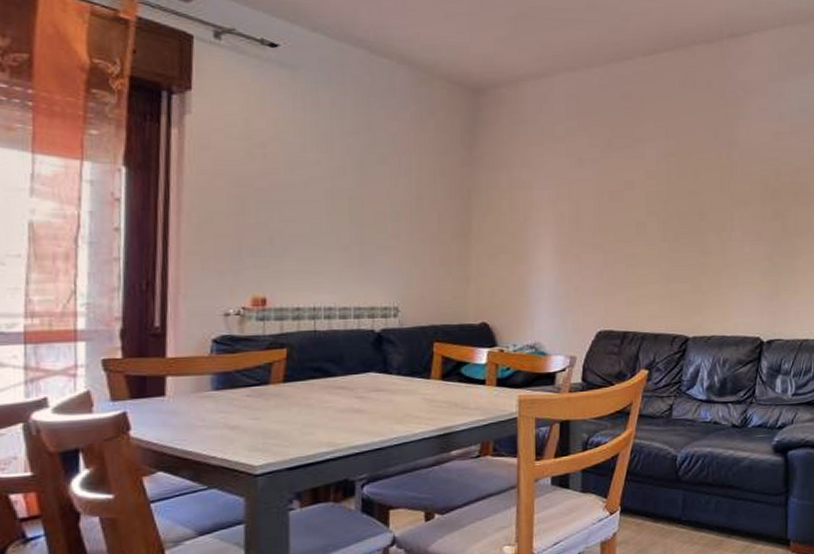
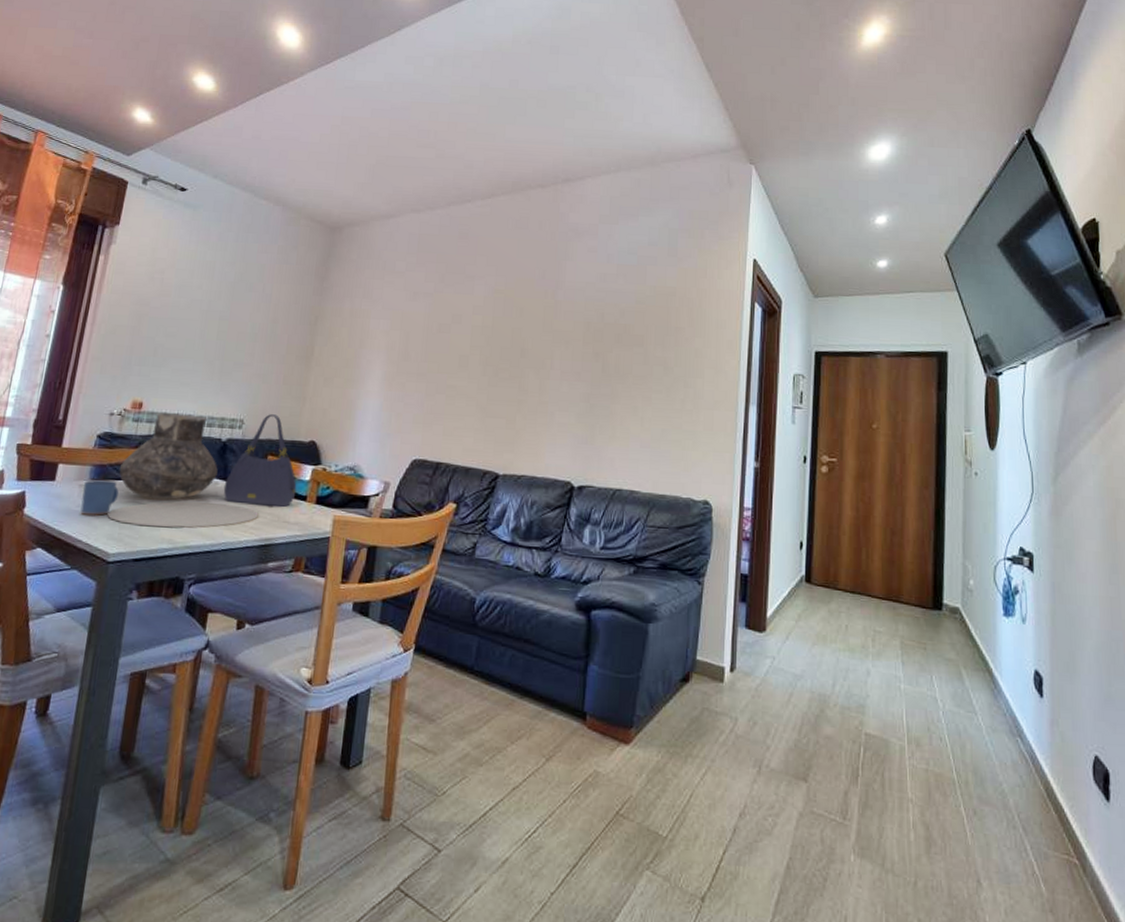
mug: none [205,388,254,429] -> present [80,480,119,516]
placemat: none [244,397,432,433] -> present [107,501,259,529]
vase: none [249,307,376,403] -> present [119,413,218,500]
handbag: none [386,299,473,395] -> present [223,414,297,507]

